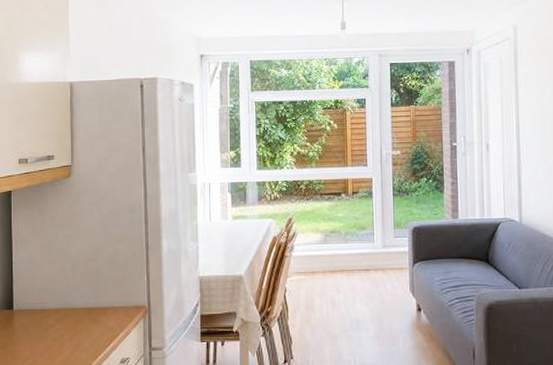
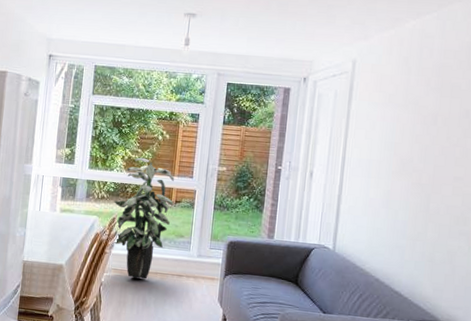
indoor plant: none [288,151,350,279] -> present [113,157,174,279]

